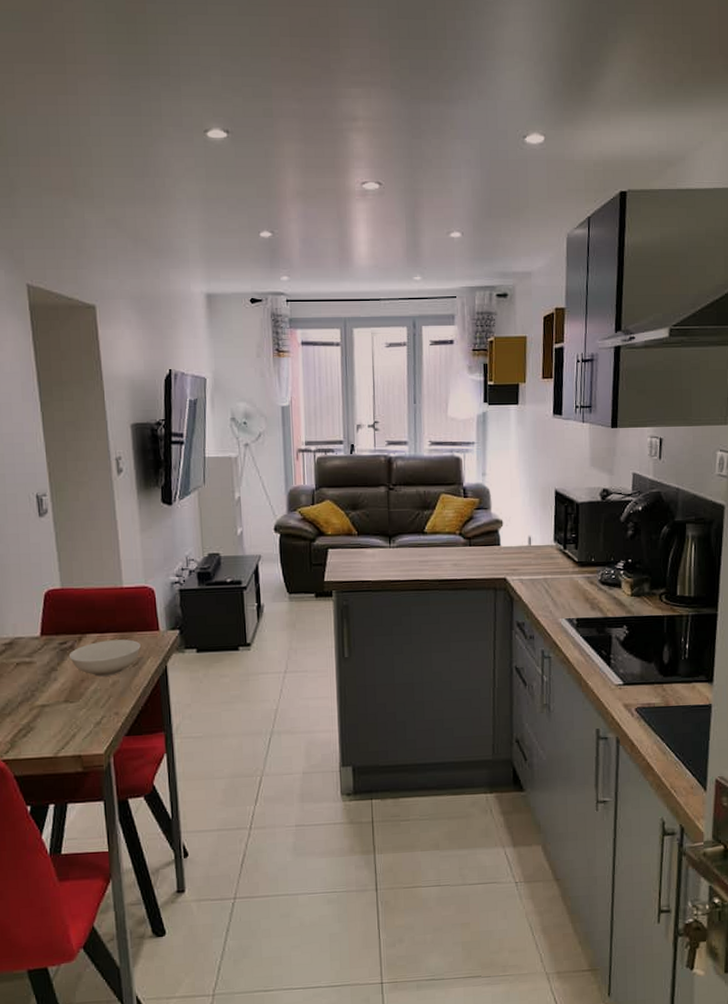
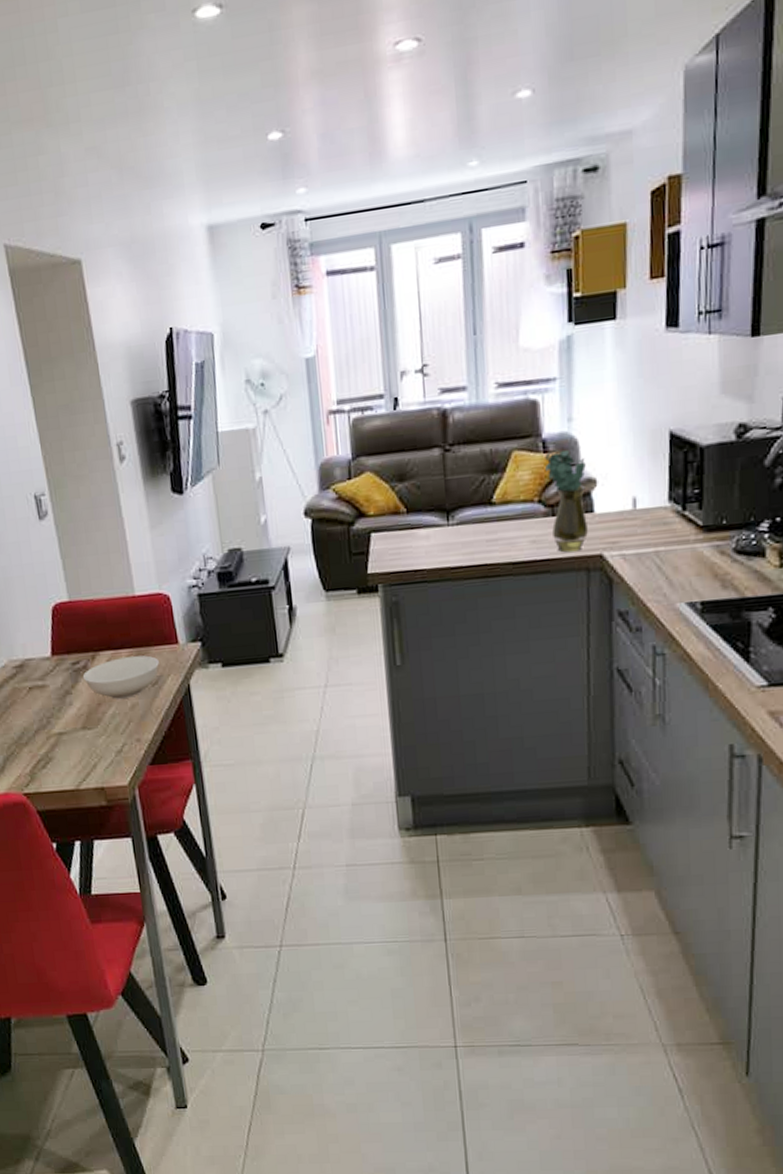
vase: none [464,493,496,575] -> present [544,446,588,553]

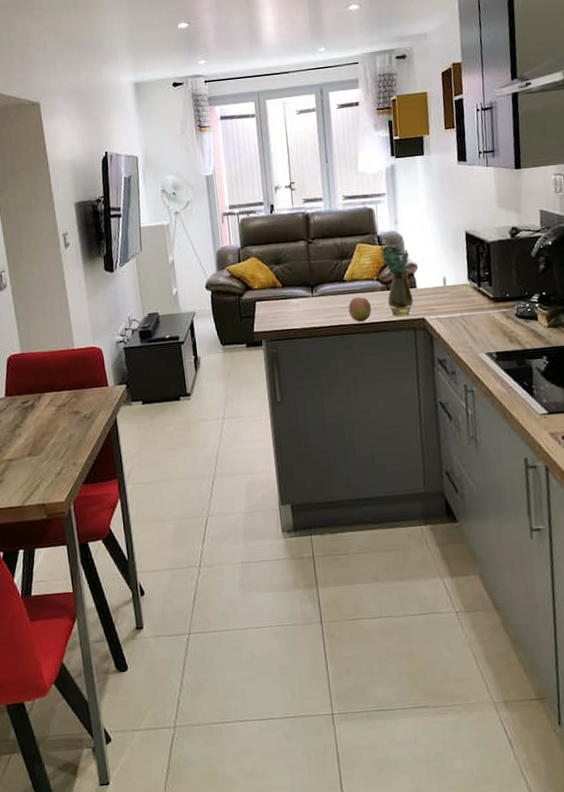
bowl: present [82,655,159,699] -> none [30,395,93,431]
fruit: none [496,525,530,560] -> present [348,297,372,322]

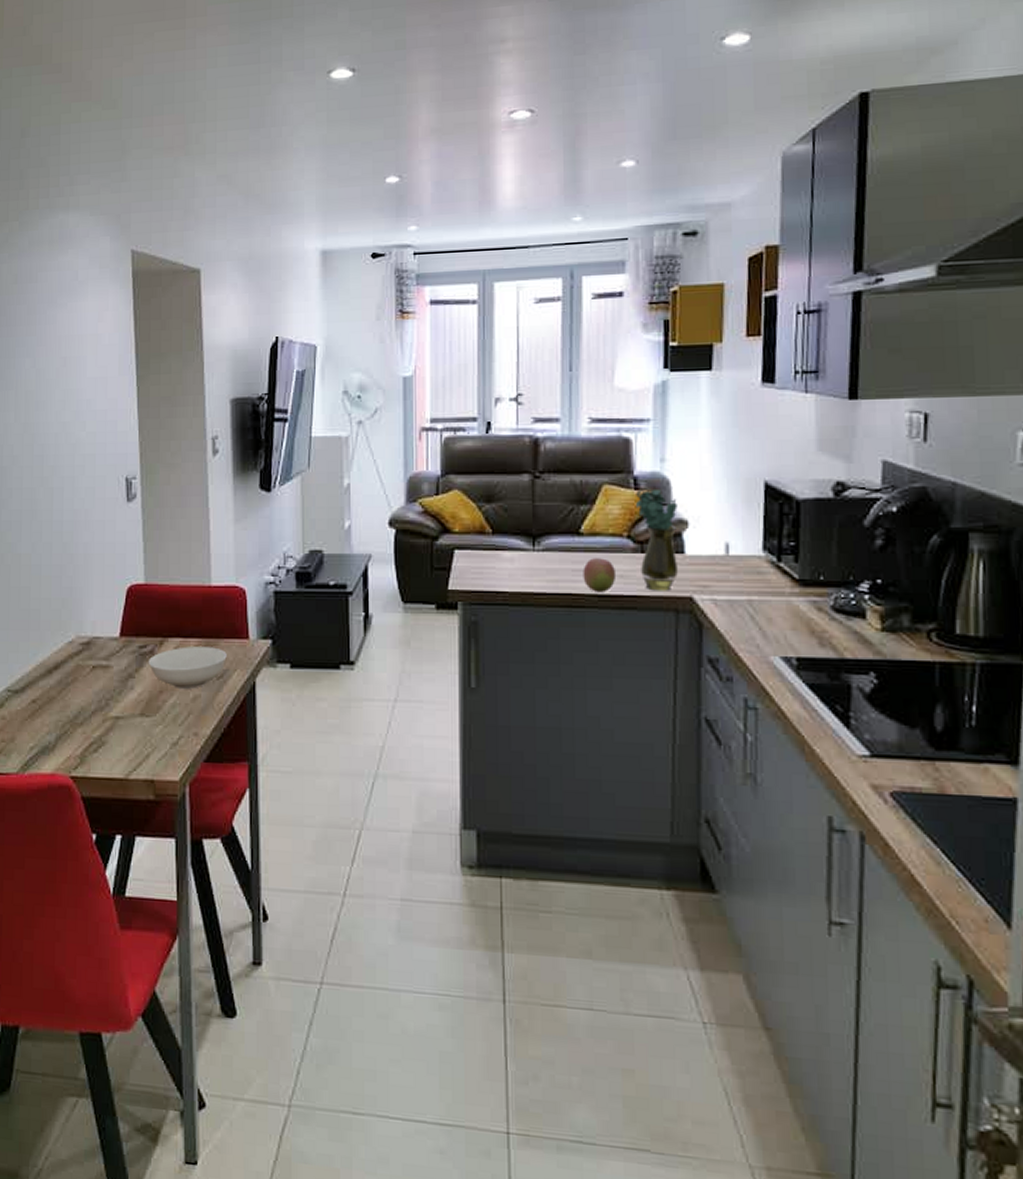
bowl: none [30,395,93,431] -> present [148,646,227,689]

